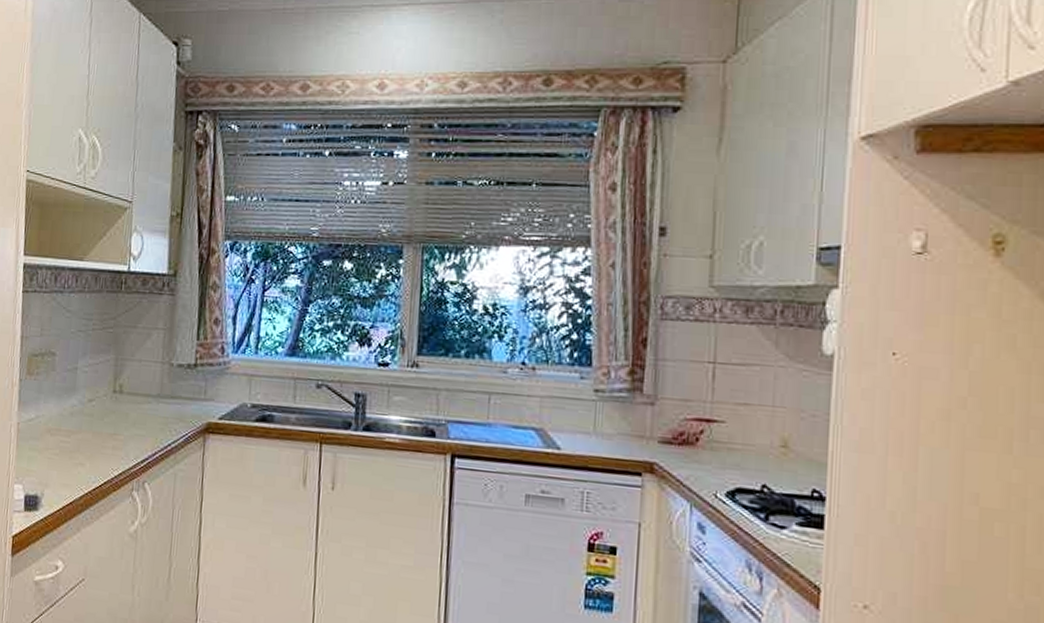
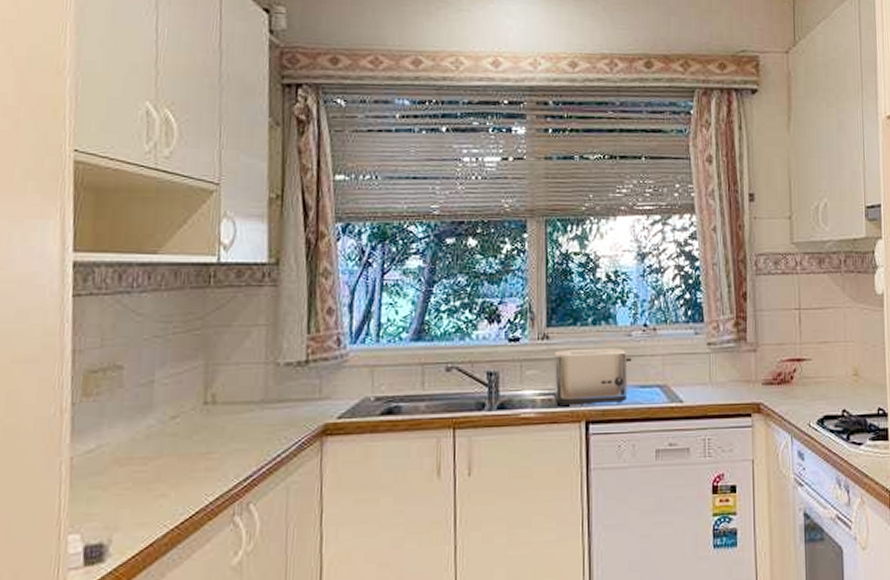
toaster: none [419,379,506,441] -> present [553,348,632,405]

